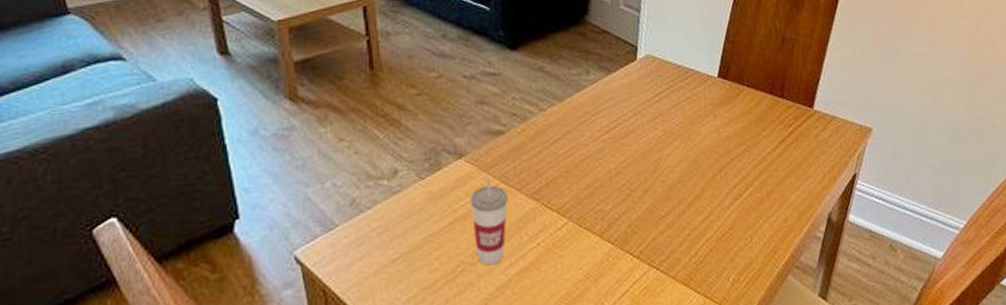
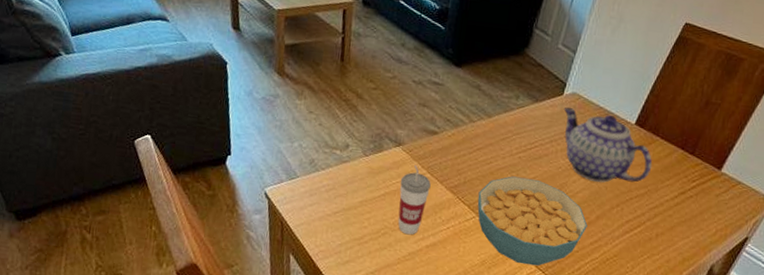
cereal bowl: none [566,161,694,266] -> present [477,176,587,266]
teapot: none [640,71,746,150] -> present [563,107,653,183]

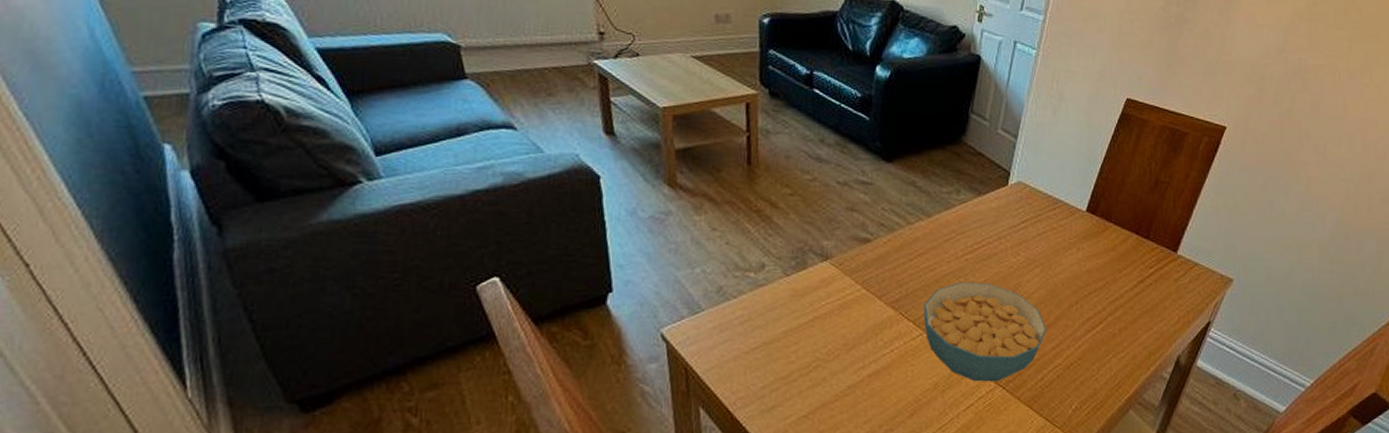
cup: present [398,165,431,235] -> none [831,281,868,365]
teapot: present [563,107,653,183] -> none [1009,198,1108,279]

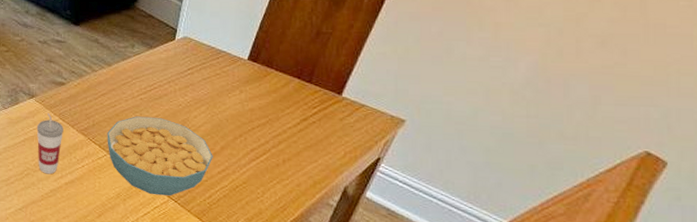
cup: none [831,281,868,365] -> present [36,113,64,175]

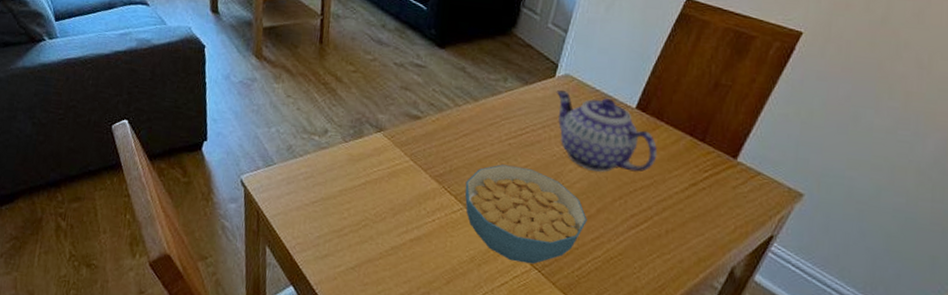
cup: present [36,113,64,175] -> none [379,152,414,228]
teapot: none [177,50,270,115] -> present [556,89,658,172]

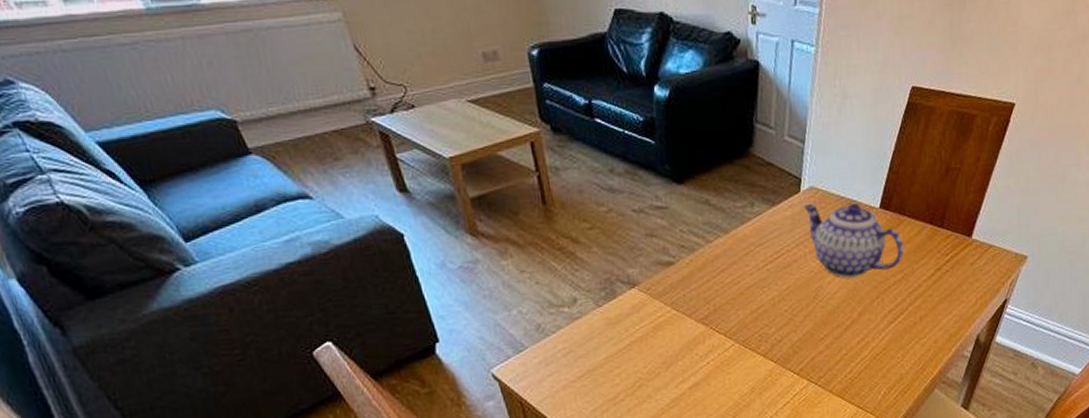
cereal bowl: present [464,164,587,265] -> none [732,289,851,381]

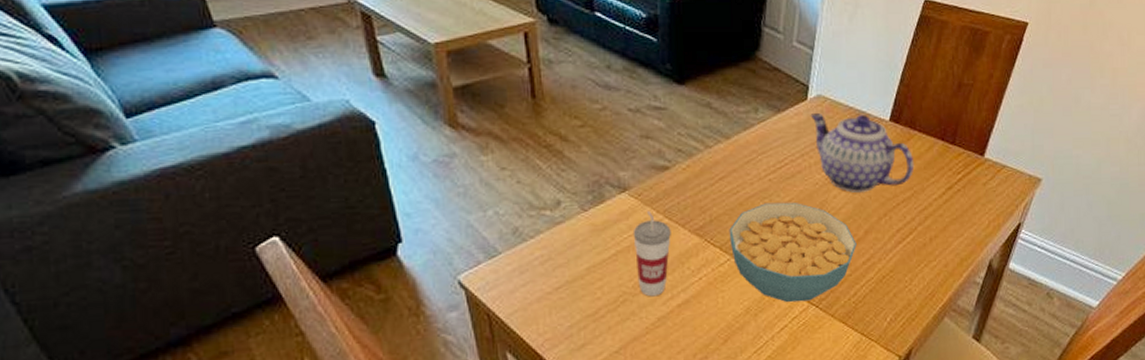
cup: none [644,304,679,381] -> present [633,211,671,297]
cereal bowl: none [732,289,851,381] -> present [729,202,857,303]

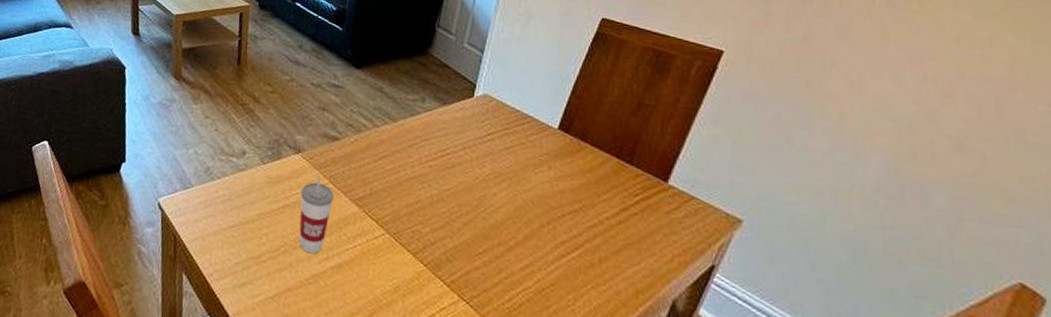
cereal bowl: present [729,202,857,303] -> none [386,187,515,296]
teapot: present [810,112,915,193] -> none [475,110,584,196]

